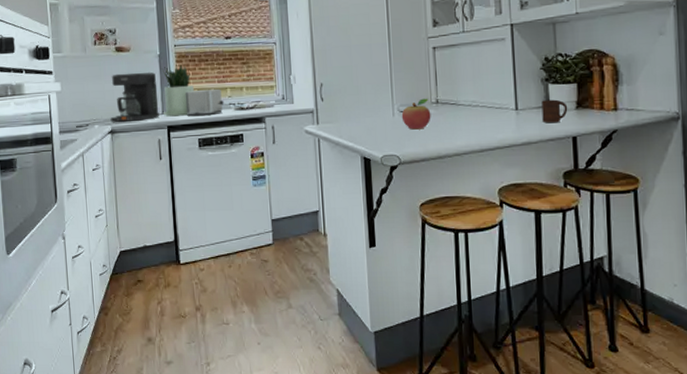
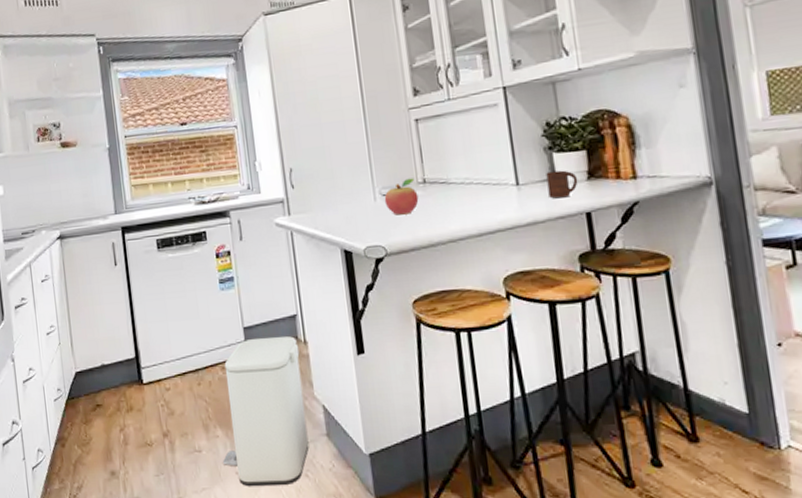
coffee maker: present [110,72,159,122] -> none [58,168,112,226]
planter: present [162,65,194,117] -> none [112,157,149,217]
toaster: present [185,88,224,117] -> none [139,182,183,216]
pedal bin: none [246,228,323,355] -> present [222,335,309,486]

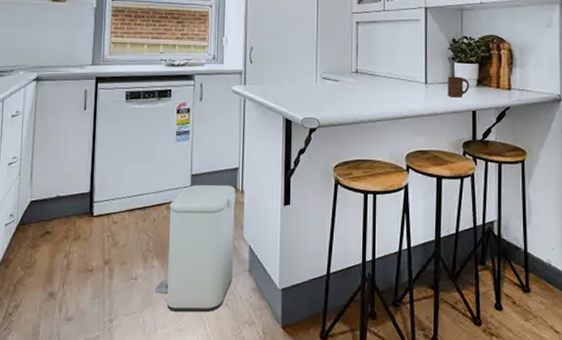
fruit: present [384,178,419,215] -> none [323,67,351,96]

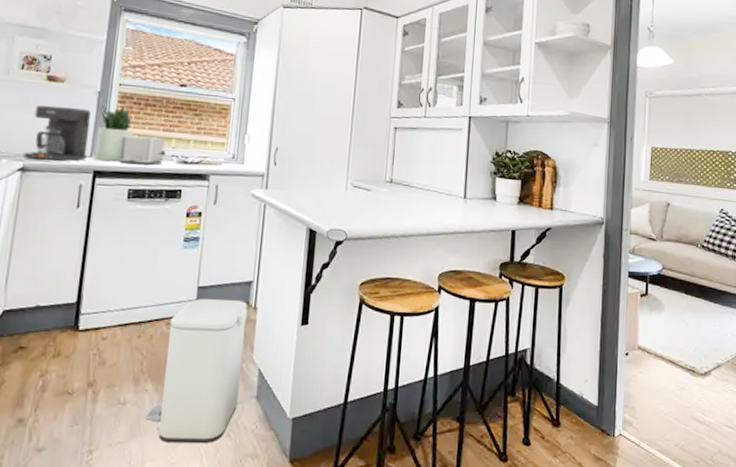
coffee maker: none [37,22,90,70] -> present [23,105,91,161]
planter: none [92,19,127,68] -> present [91,105,134,162]
toaster: none [116,44,156,70] -> present [119,135,167,166]
cup: present [448,76,470,98] -> none [487,192,511,215]

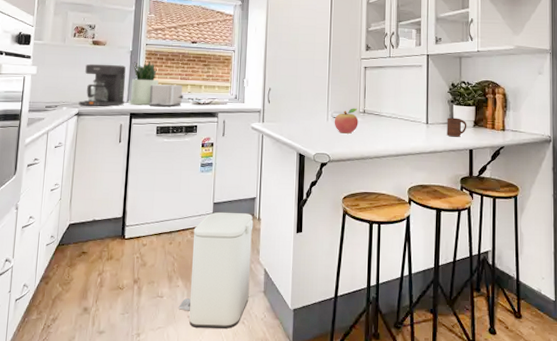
fruit: none [354,176,384,207] -> present [334,108,359,134]
cup: none [487,192,511,215] -> present [447,117,467,137]

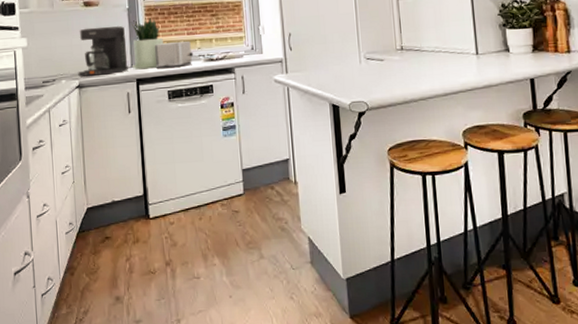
pedal bin: present [178,212,254,329] -> none [218,177,295,308]
fruit: present [334,108,359,134] -> none [368,45,397,76]
cup: present [447,117,467,137] -> none [500,43,525,67]

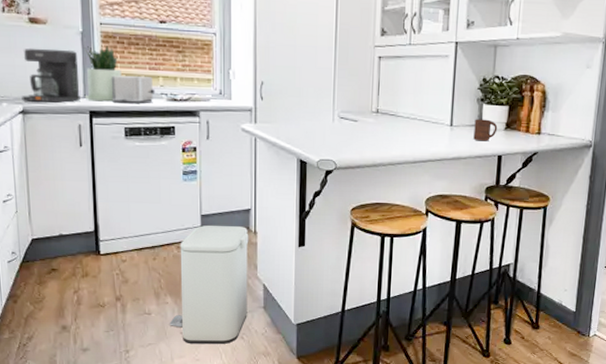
pedal bin: none [218,177,295,308] -> present [169,225,249,344]
cup: none [500,43,525,67] -> present [473,119,498,142]

